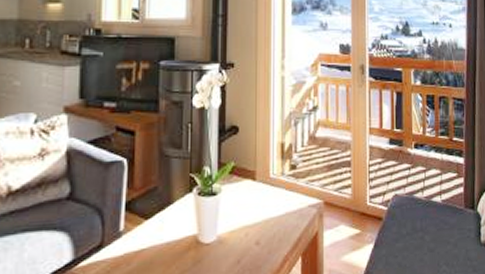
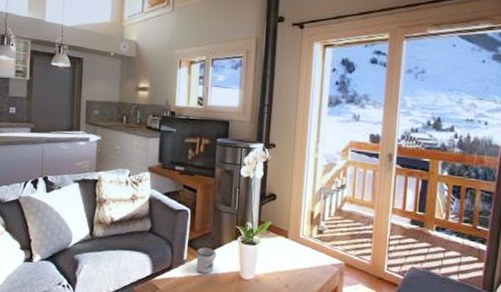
mug: none [137,207,165,246] -> present [196,246,217,274]

